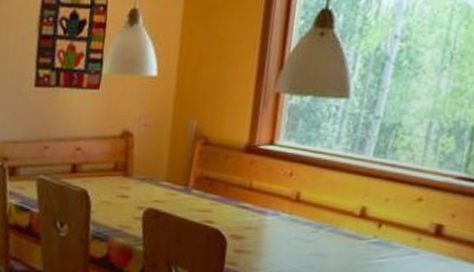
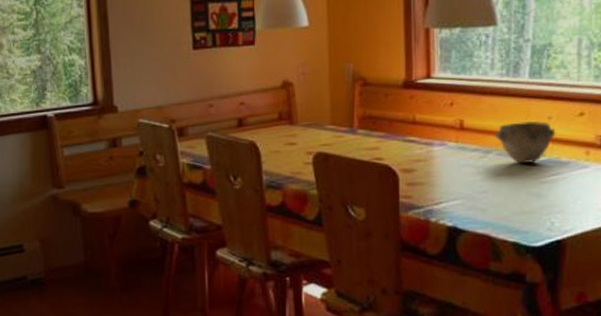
bowl: none [329,200,392,244] -> present [494,121,556,163]

